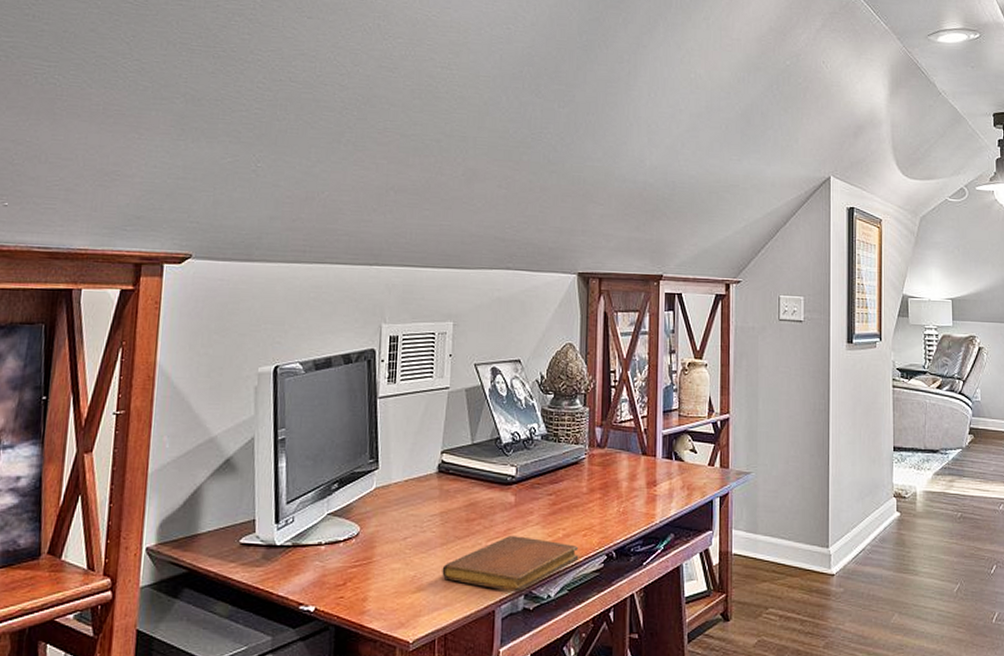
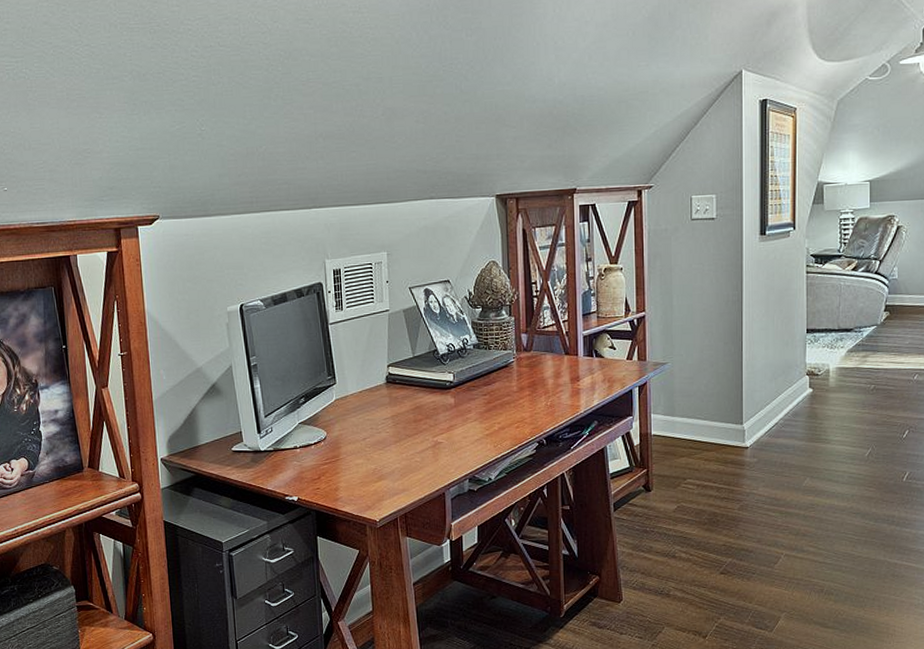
notebook: present [442,536,579,592] -> none [397,431,514,477]

